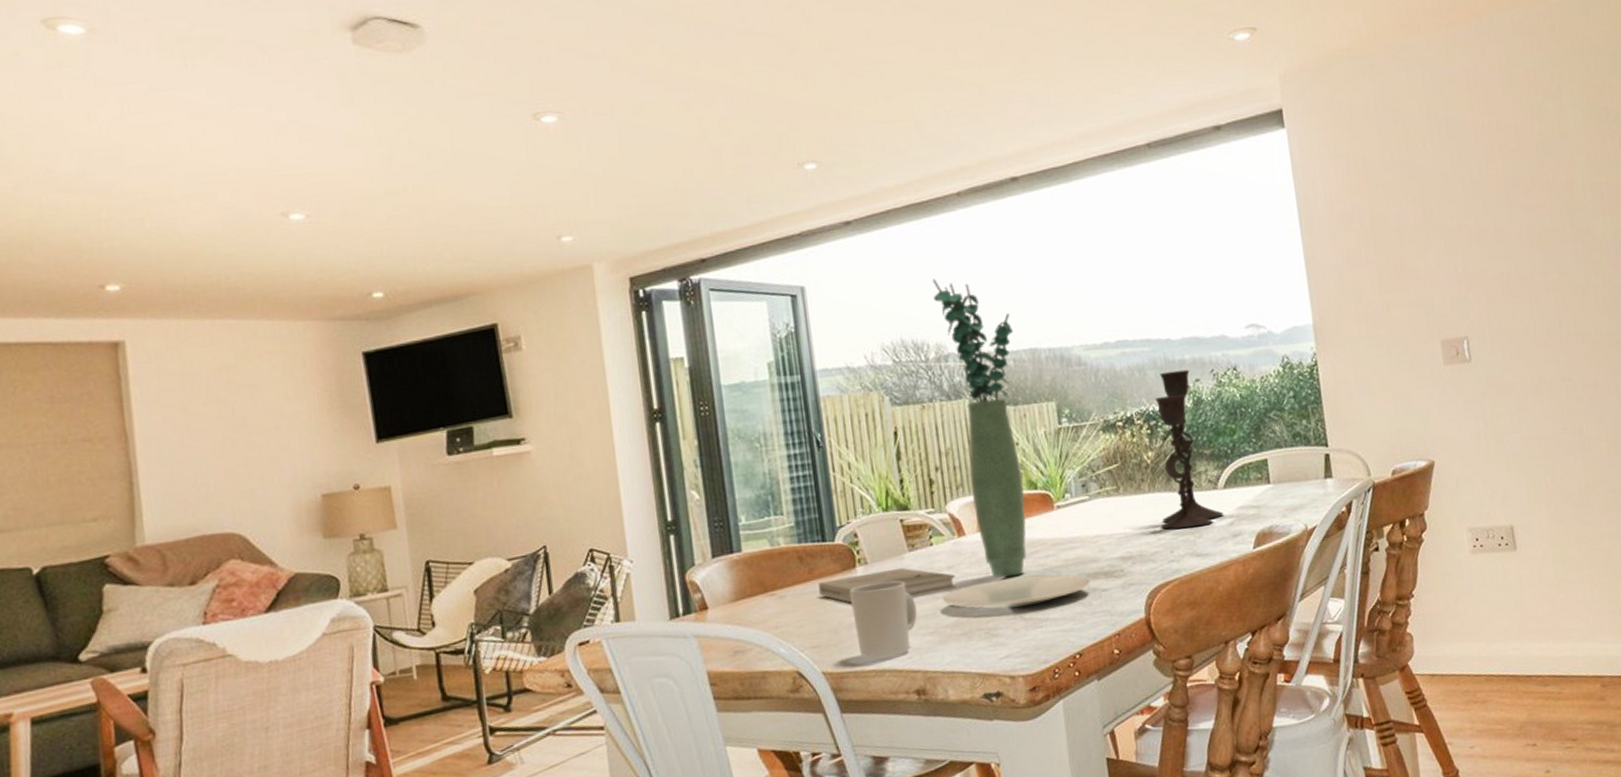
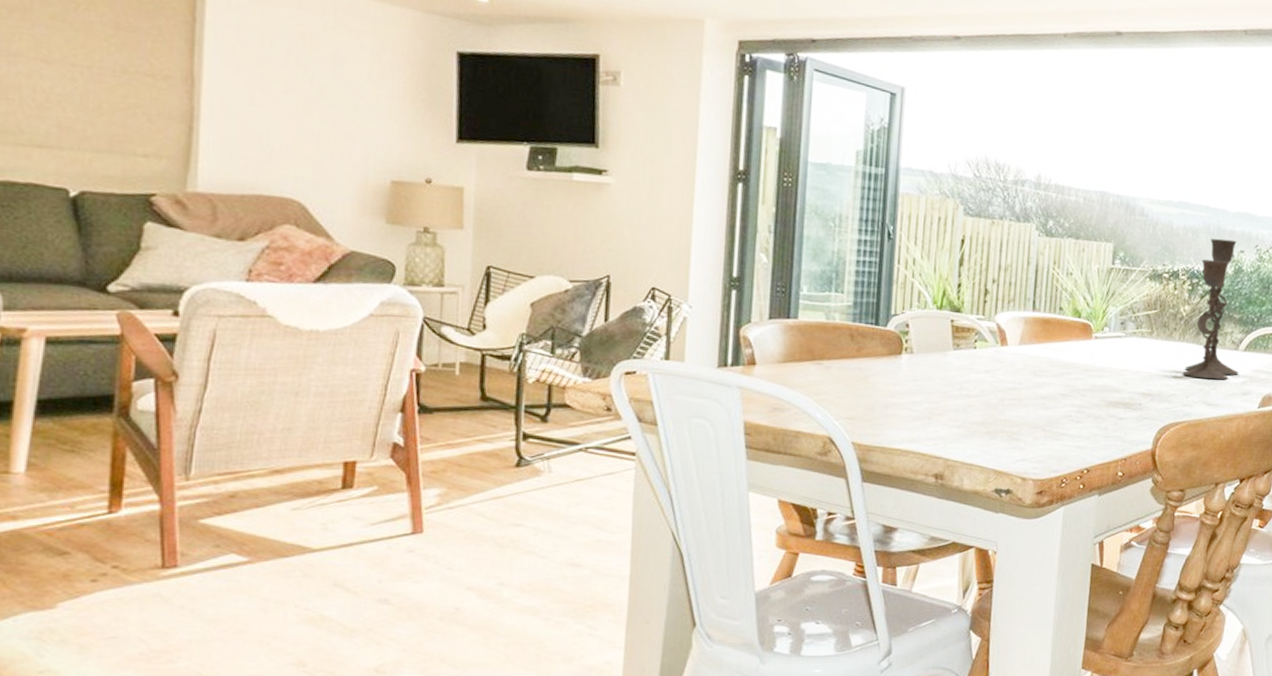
book: present [818,567,957,603] -> none [863,361,991,392]
mug: present [849,580,917,660] -> none [890,371,950,441]
vase: present [932,279,1027,578] -> none [1020,108,1089,391]
plate: present [942,574,1090,609] -> none [975,391,1110,419]

